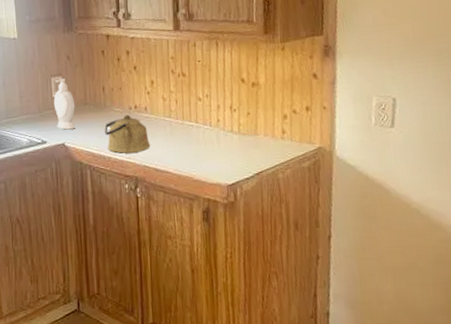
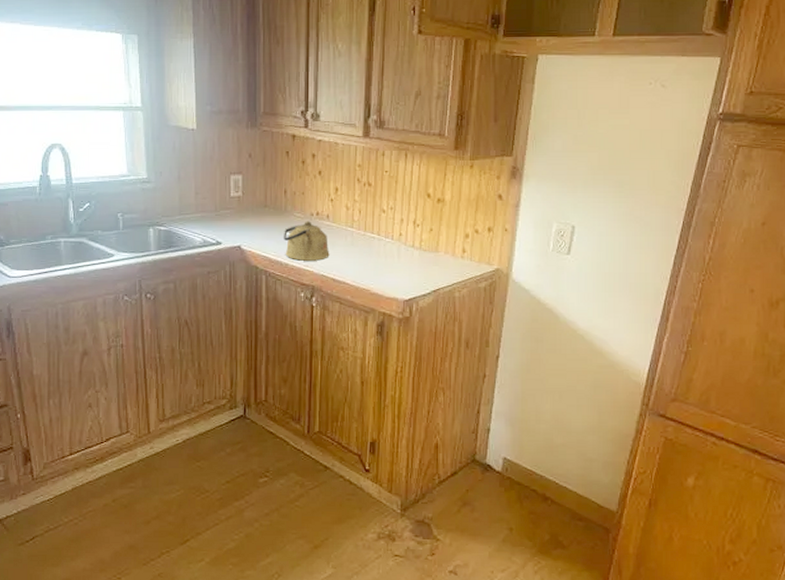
soap bottle: present [53,78,76,130] -> none [231,177,254,232]

